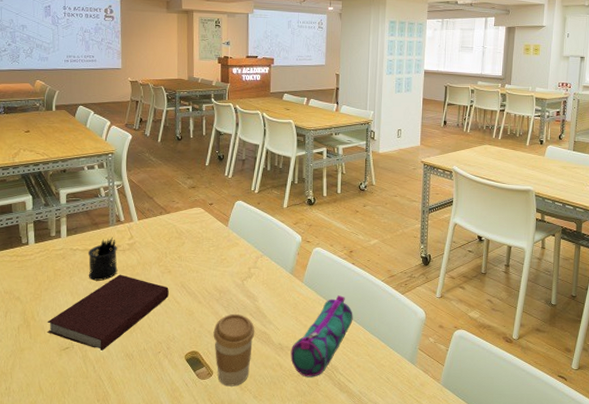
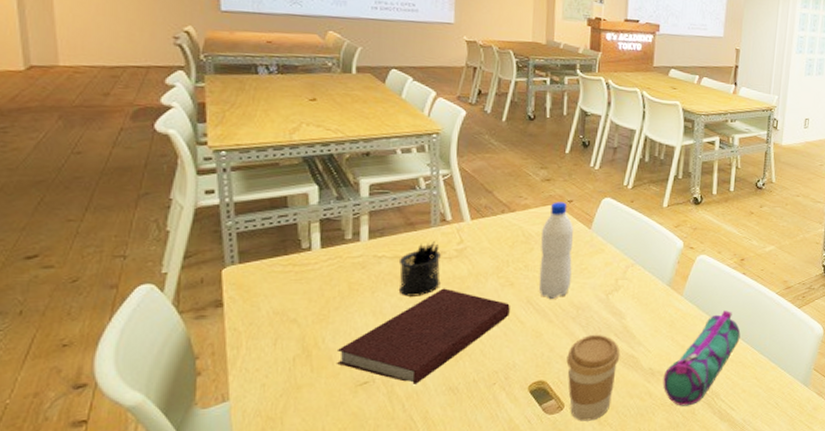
water bottle: none [189,205,215,285] -> present [539,202,574,300]

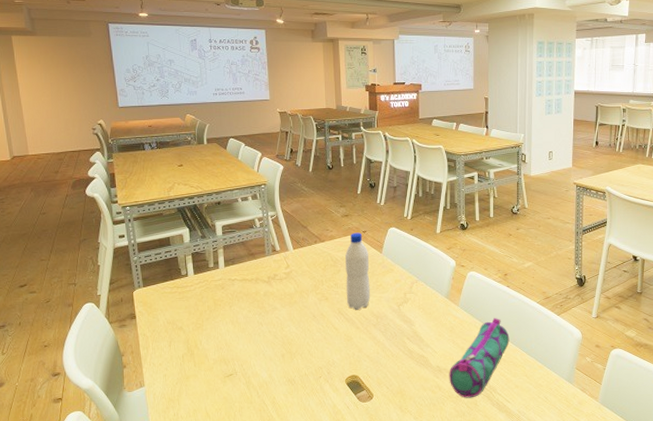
notebook: present [336,288,510,384] -> none [210,303,327,376]
pen holder: present [398,240,441,296] -> none [246,266,276,309]
coffee cup: present [566,334,620,421] -> none [372,338,413,409]

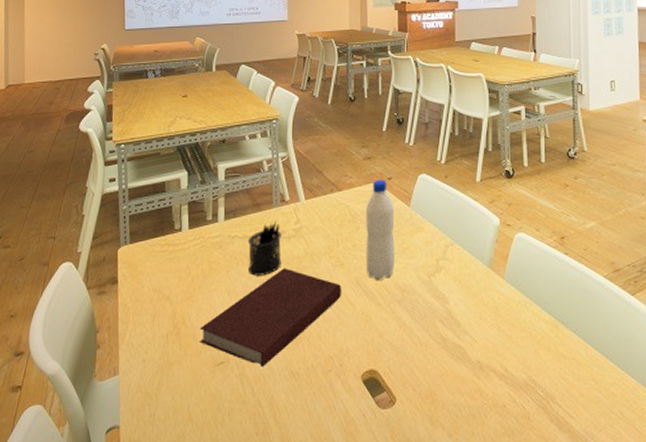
notebook: none [210,303,327,376] -> present [199,268,341,367]
pen holder: none [246,266,276,309] -> present [247,220,282,276]
pencil case: present [449,318,510,398] -> none [492,296,570,409]

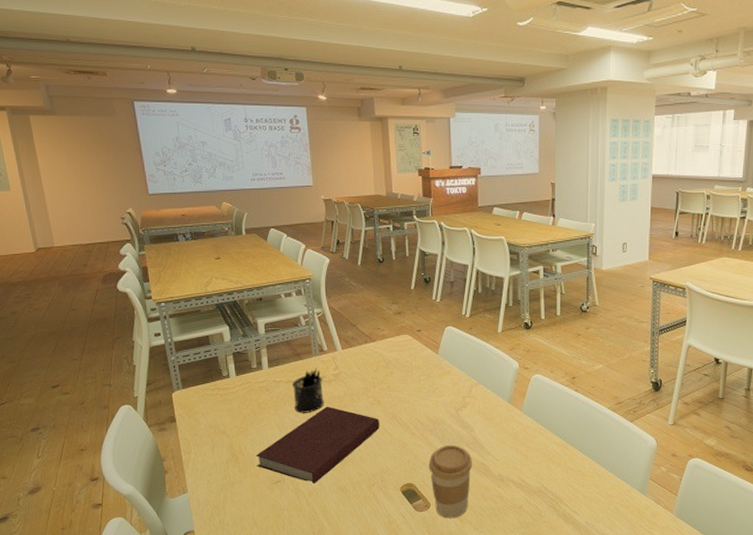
water bottle: present [366,179,395,281] -> none [398,331,426,415]
coffee cup: none [395,319,447,420] -> present [429,444,473,518]

